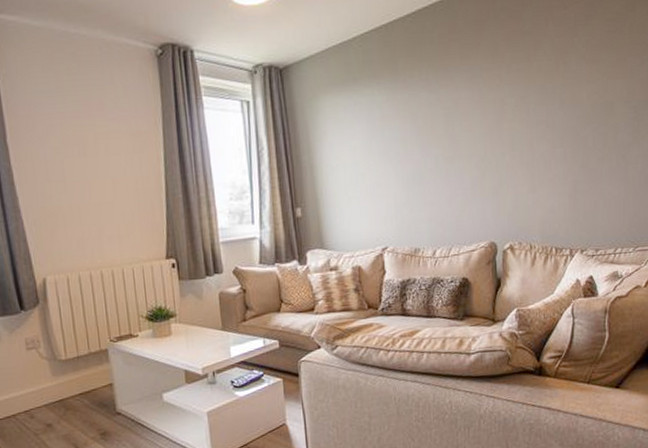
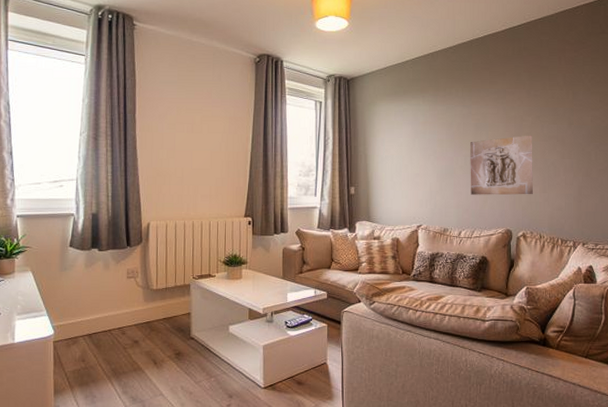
stone relief: none [440,121,521,204] -> present [470,135,534,195]

